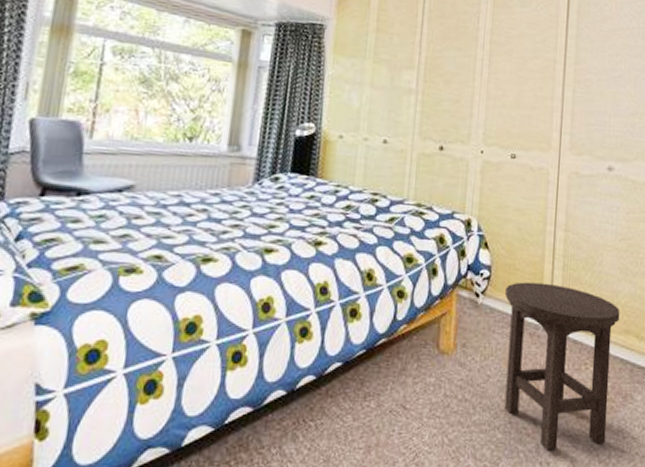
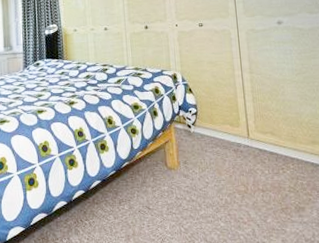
stool: present [504,282,620,451] -> none [210,112,309,234]

